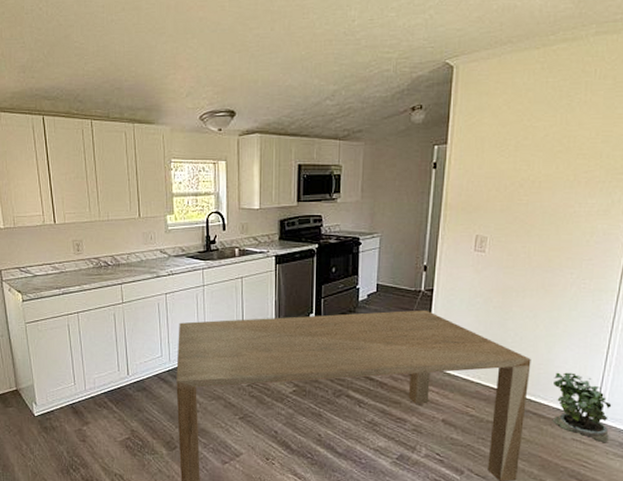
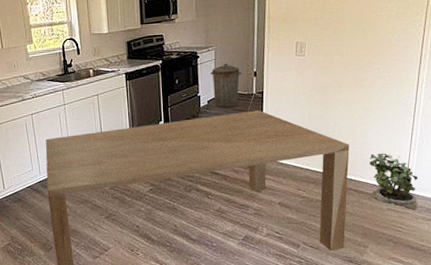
trash can: none [373,253,410,305] -> present [210,63,242,108]

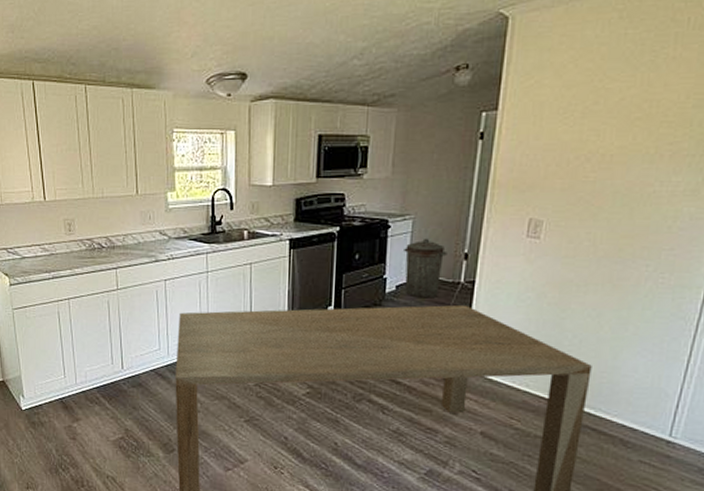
potted plant: present [369,153,418,210] -> none [616,382,691,468]

